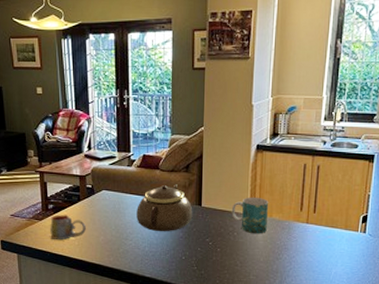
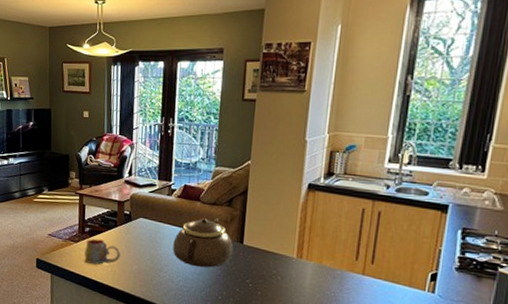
mug: present [231,197,269,234] -> none [275,239,320,281]

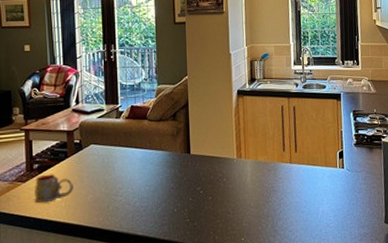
teapot: present [173,218,234,268] -> none [126,133,182,185]

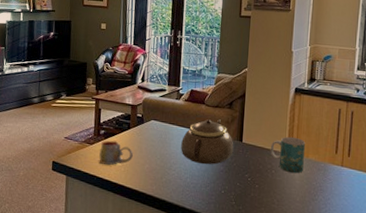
teapot: none [126,133,182,185] -> present [181,119,234,165]
mug: none [219,140,254,179] -> present [270,136,306,174]

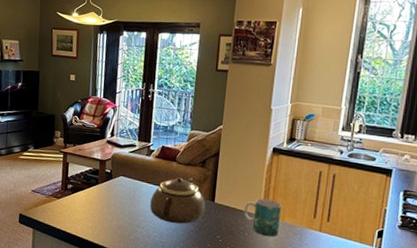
mug: present [99,140,133,165] -> none [66,195,101,220]

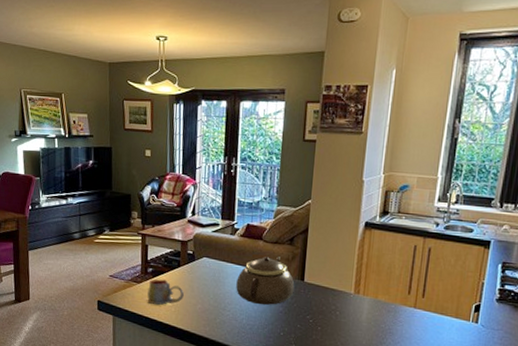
mug: none [66,195,101,220] -> present [147,279,184,305]
mug: present [243,198,282,237] -> none [334,275,375,316]

